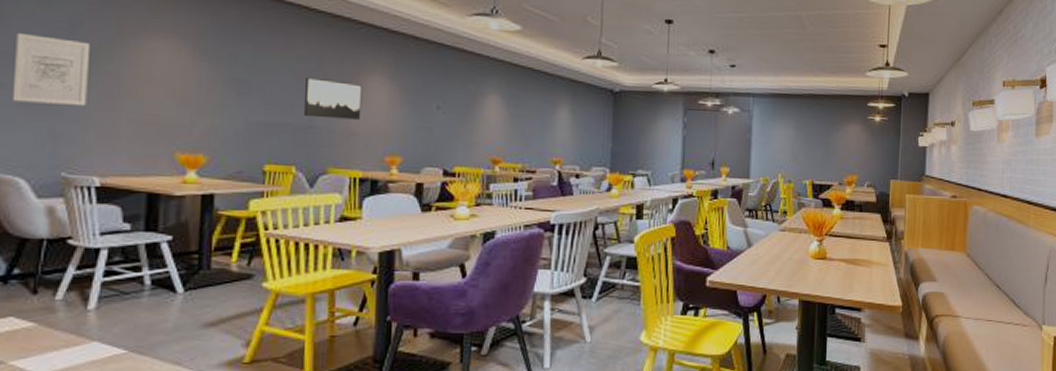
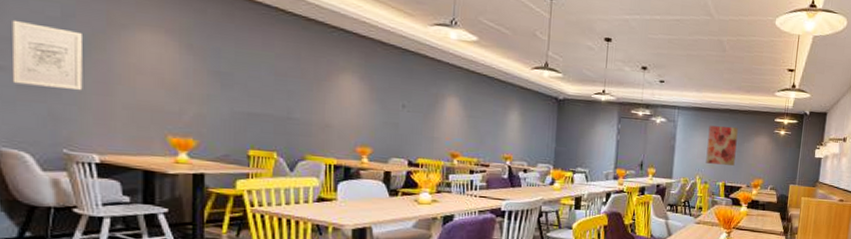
wall art: present [303,78,363,120] -> none [282,75,336,114]
wall art: none [788,114,825,160] -> present [705,125,738,166]

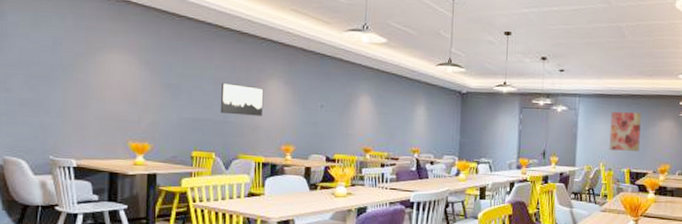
wall art: present [11,19,83,90] -> none [15,50,67,105]
wall art: none [282,75,336,114] -> present [220,83,264,116]

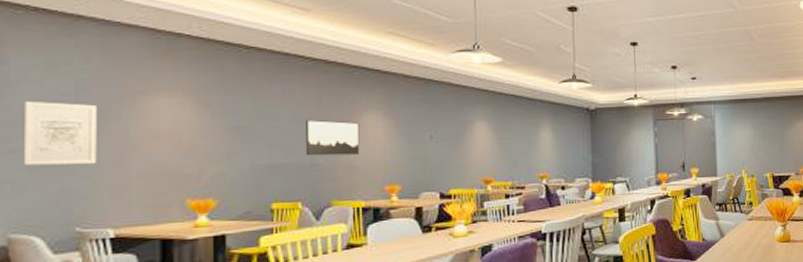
wall art: none [15,50,67,105] -> present [23,100,97,166]
wall art: present [609,111,642,151] -> none [748,114,780,156]

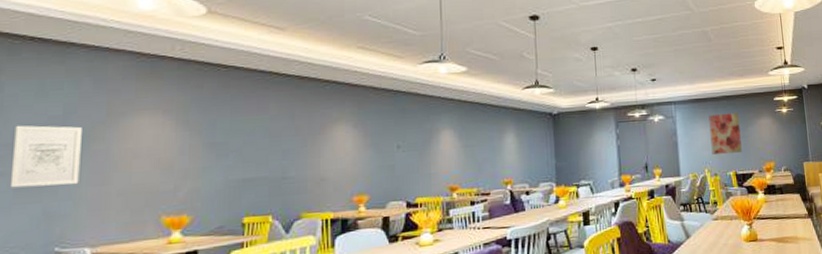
wall art: present [305,120,360,156] -> none [277,134,330,170]
wall art: none [748,114,780,156] -> present [708,112,742,154]

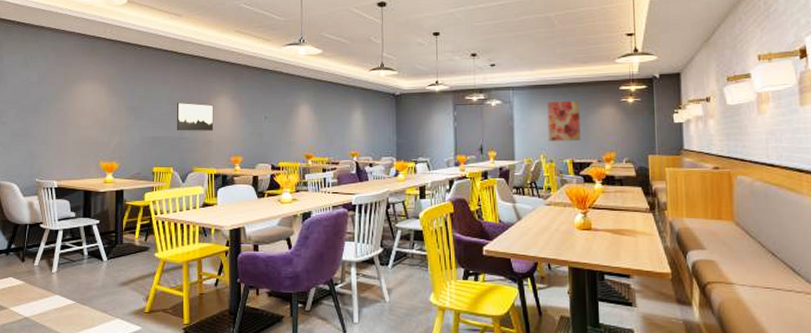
wall art: present [9,125,82,188] -> none [9,87,50,133]
wall art: none [277,134,330,170] -> present [176,103,214,131]

